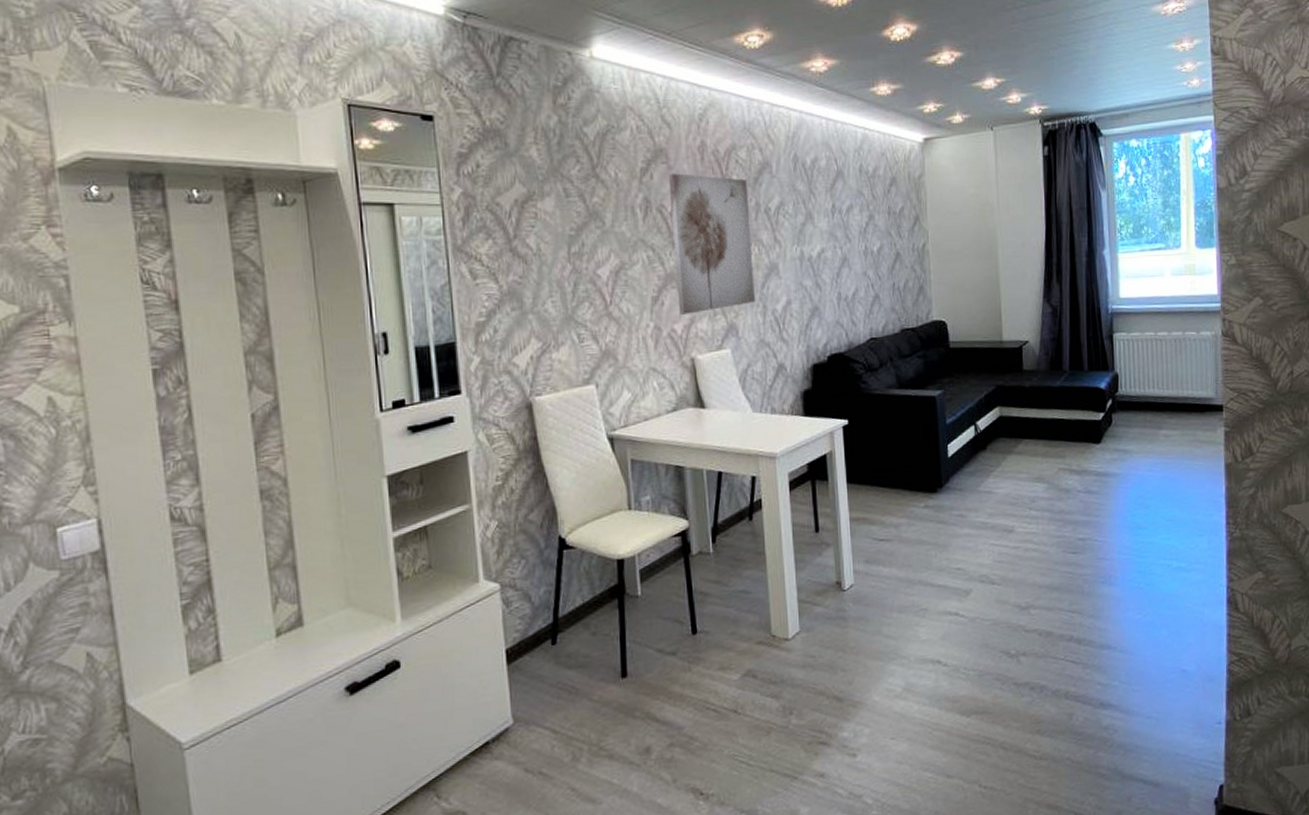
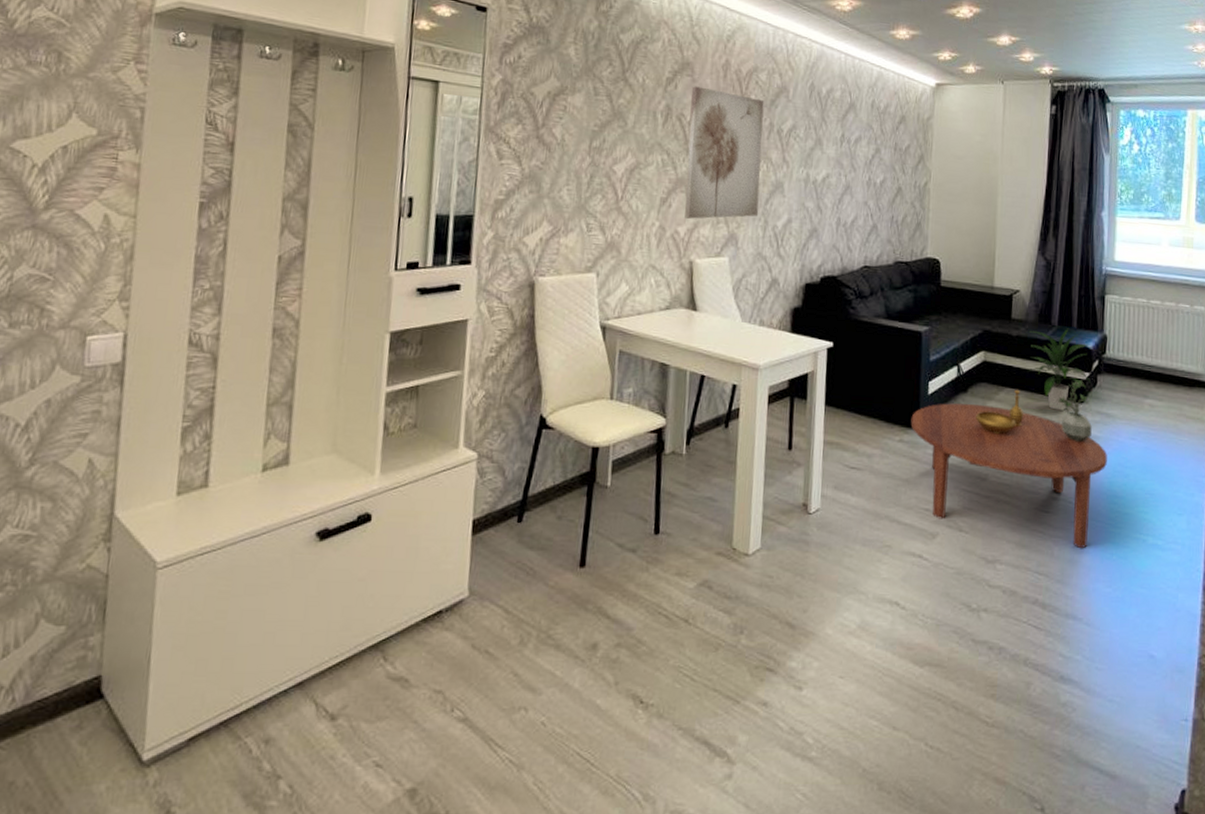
coffee table: none [934,459,1128,583] -> present [910,403,1107,549]
decorative bowl: none [997,439,1044,486] -> present [975,389,1024,435]
indoor plant: none [1042,371,1106,454] -> present [1029,328,1091,411]
potted plant: none [1075,421,1111,482] -> present [1057,380,1092,443]

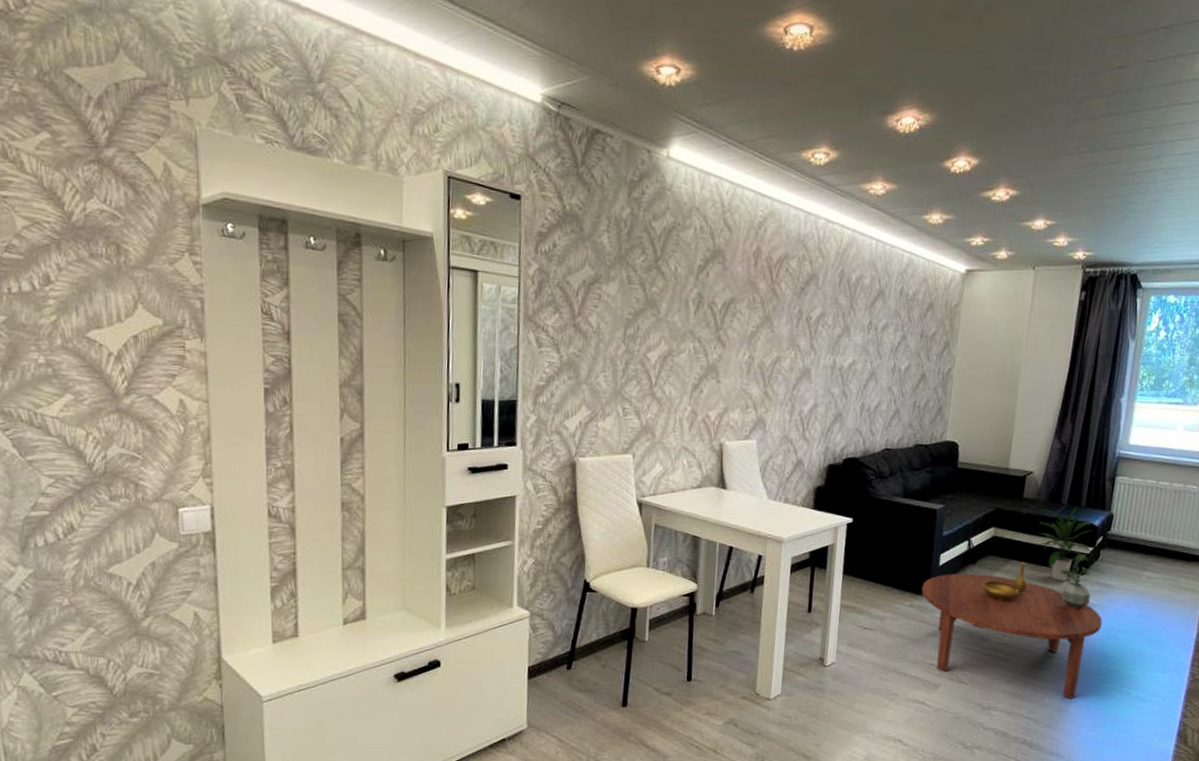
wall art: present [684,86,765,219] -> none [715,274,794,404]

